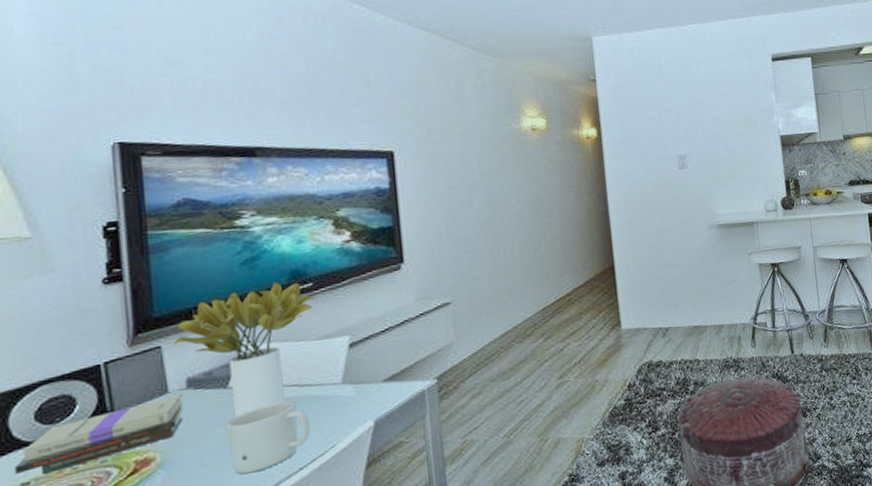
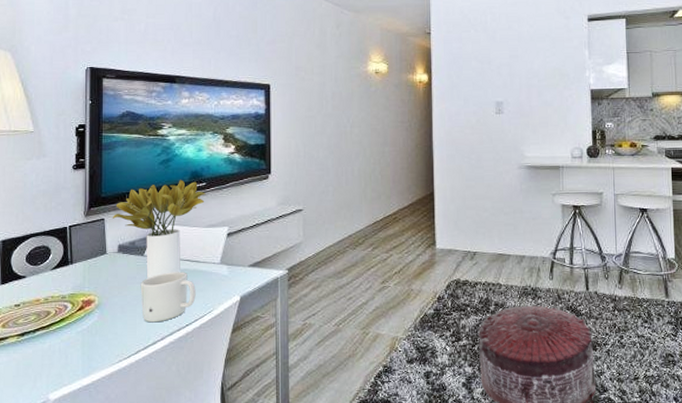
books: present [15,395,183,474] -> none [12,257,114,300]

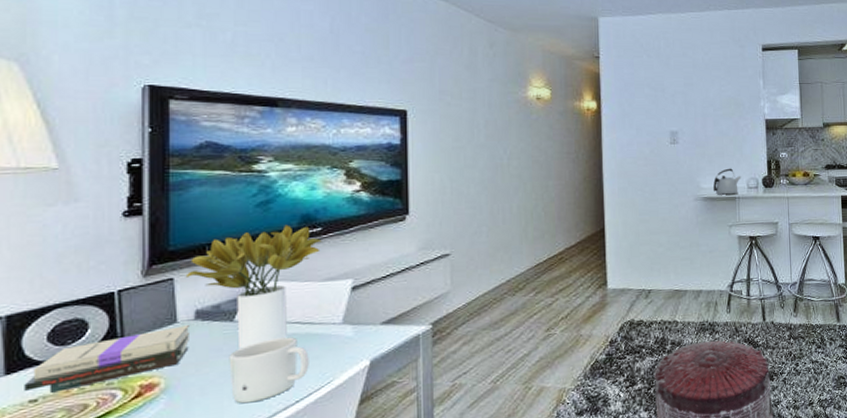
books: none [12,257,114,300] -> present [24,325,189,393]
kettle: none [536,138,565,164] -> present [713,168,741,195]

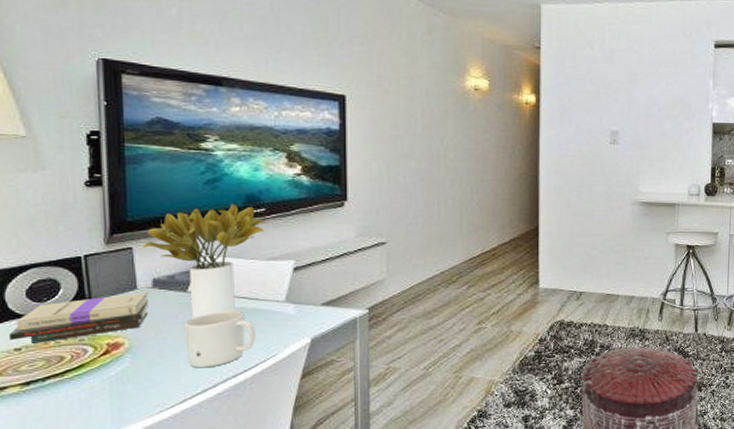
kettle: present [713,168,741,195] -> none [651,173,683,201]

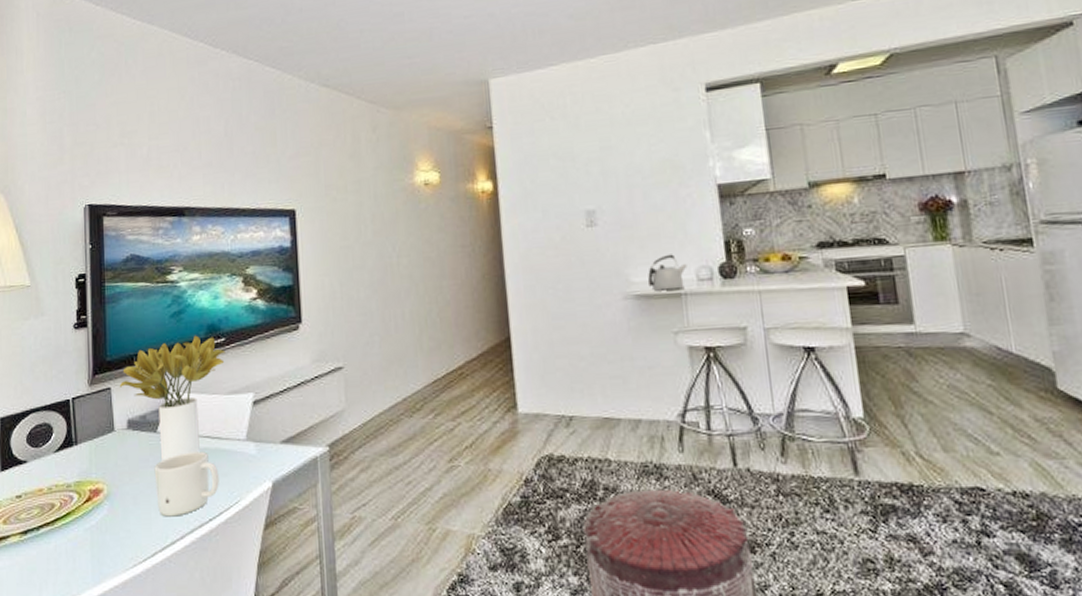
books: present [9,293,149,344] -> none [13,434,124,490]
kettle: none [651,173,683,201] -> present [647,254,687,291]

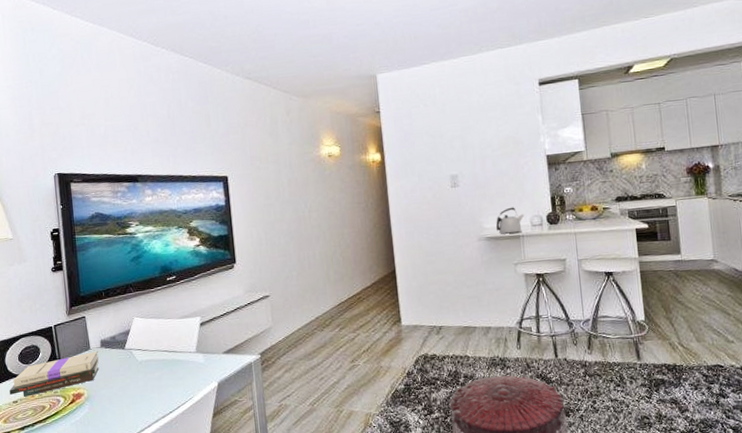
books: none [13,434,124,490] -> present [9,352,99,397]
flower bouquet: present [119,335,226,461] -> none [92,274,177,370]
mug: present [154,451,219,517] -> none [124,362,176,412]

